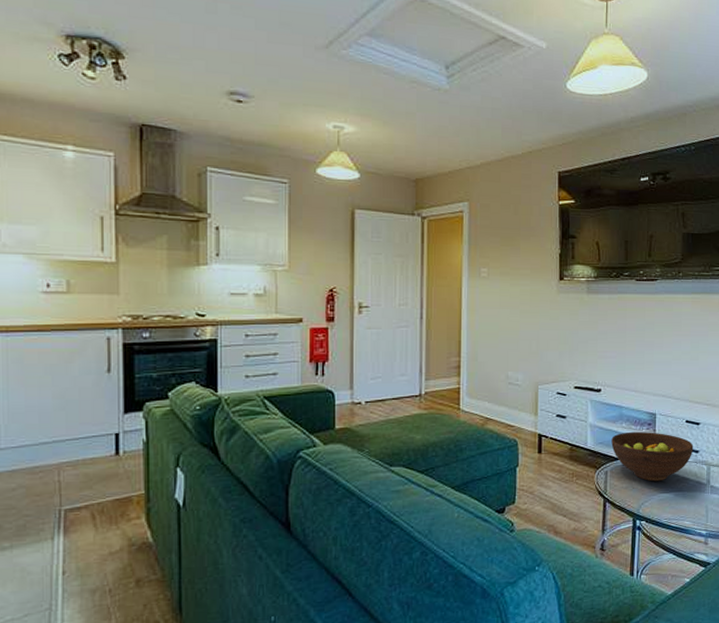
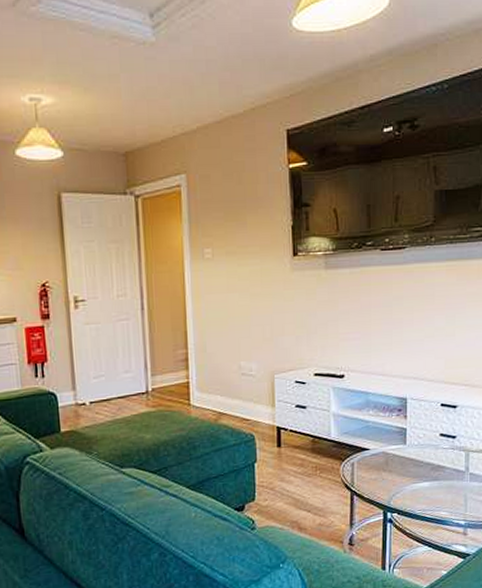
fruit bowl: present [611,431,694,482] -> none [357,418,450,471]

